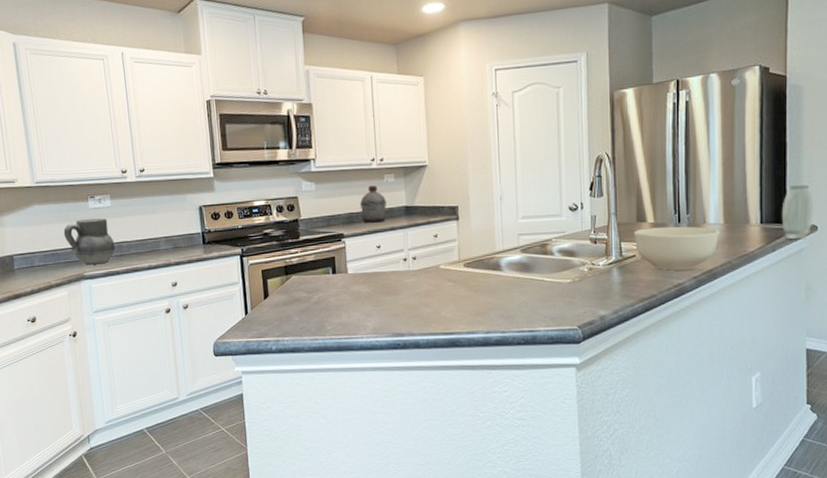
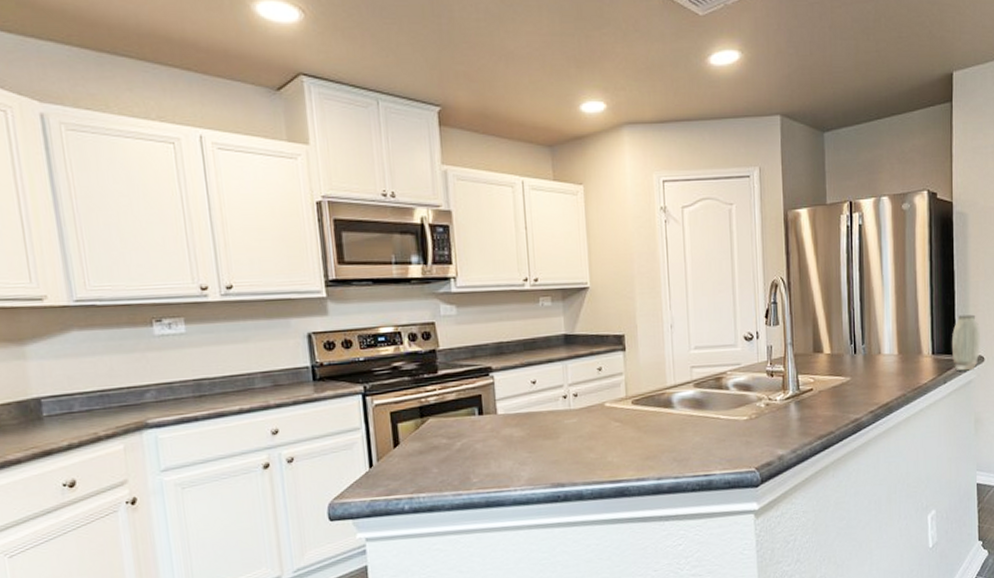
ceramic jug: present [63,218,115,265] -> none [116,348,192,409]
canister: present [359,185,387,223] -> none [510,310,543,354]
bowl: present [634,226,721,271] -> none [811,357,895,405]

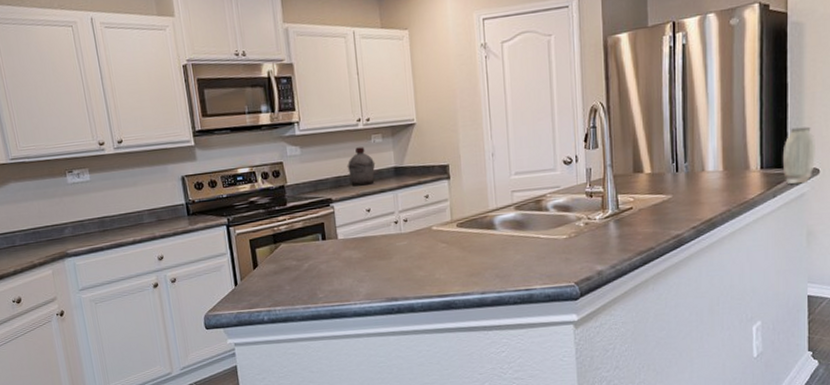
canister: none [510,310,543,354] -> present [347,147,376,187]

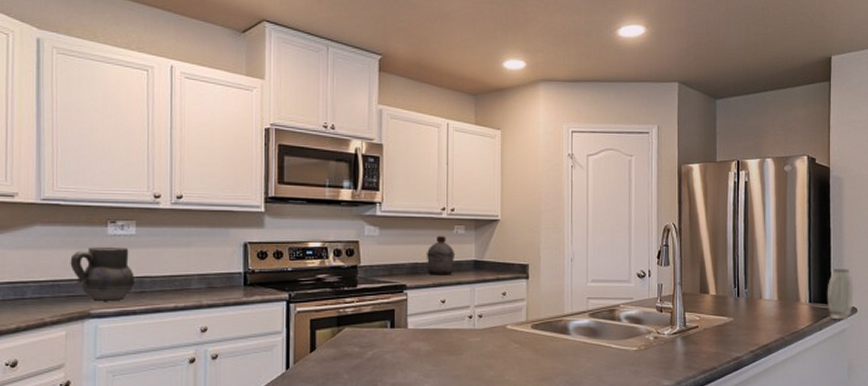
ceramic jug: none [43,193,98,242] -> present [70,246,135,301]

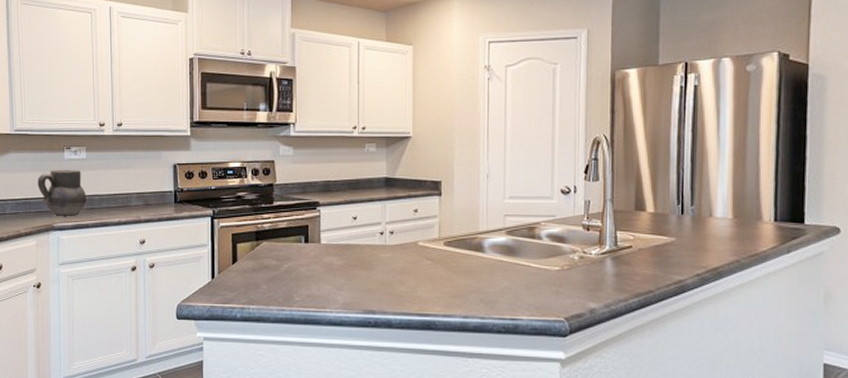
canister: present [426,236,456,275] -> none [337,154,367,193]
vase: present [827,269,855,320] -> none [798,182,838,242]

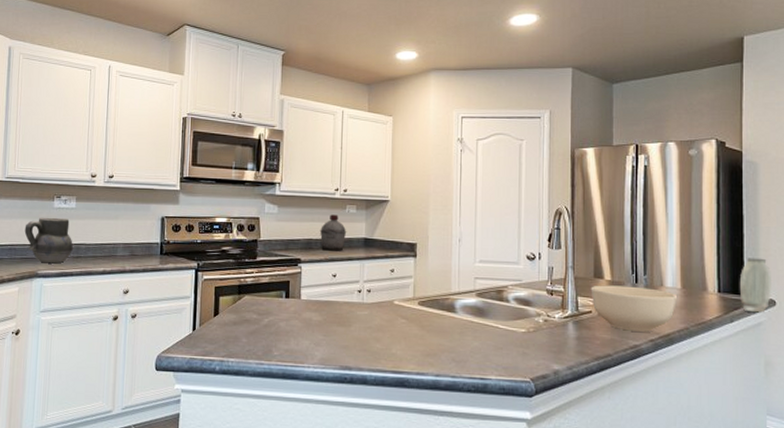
canister: none [337,154,367,193] -> present [319,214,347,251]
bowl: none [631,218,729,266] -> present [591,285,678,332]
vase: none [798,182,838,242] -> present [739,258,773,313]

